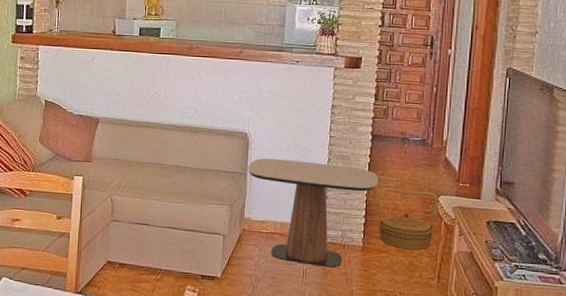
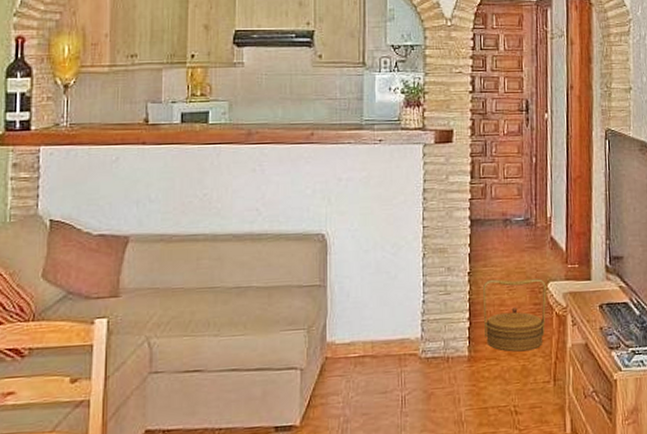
side table: present [248,158,379,267] -> none [328,260,482,390]

